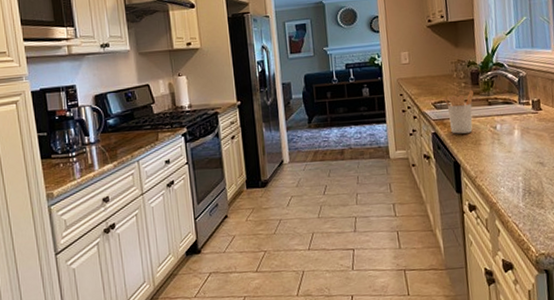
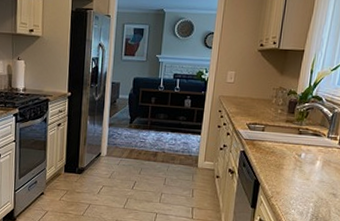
utensil holder: present [442,90,474,134] -> none [257,118,288,157]

